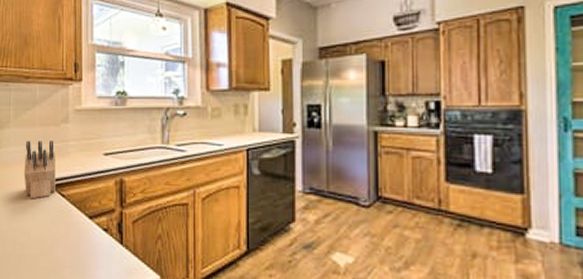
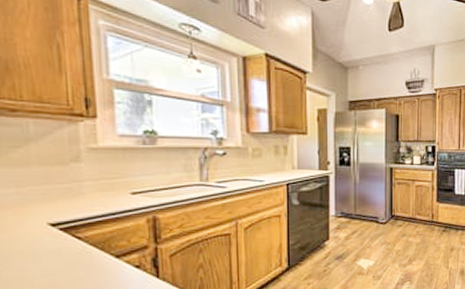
knife block: present [24,140,56,199] -> none [17,181,67,245]

